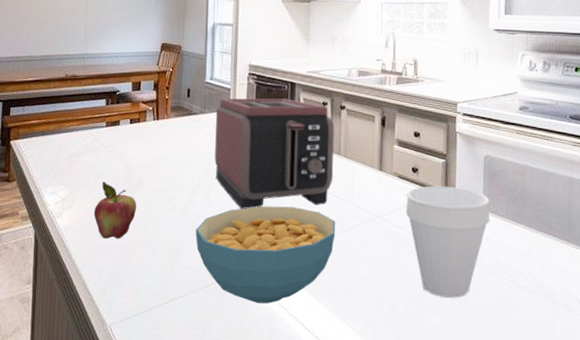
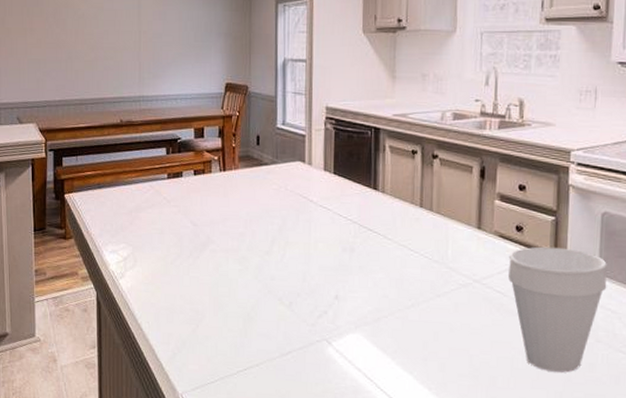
fruit: present [93,182,137,239] -> none [158,240,205,302]
cereal bowl: present [195,205,336,304] -> none [270,267,428,375]
toaster: present [214,98,334,209] -> none [289,146,426,271]

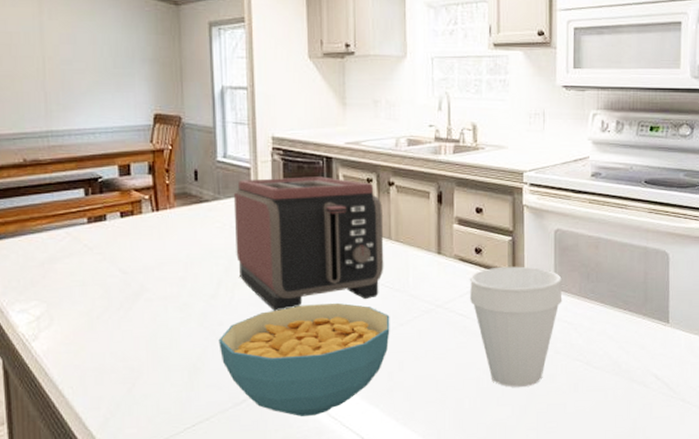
cereal bowl: none [270,267,428,375] -> present [218,303,390,416]
toaster: none [289,146,426,271] -> present [233,176,384,311]

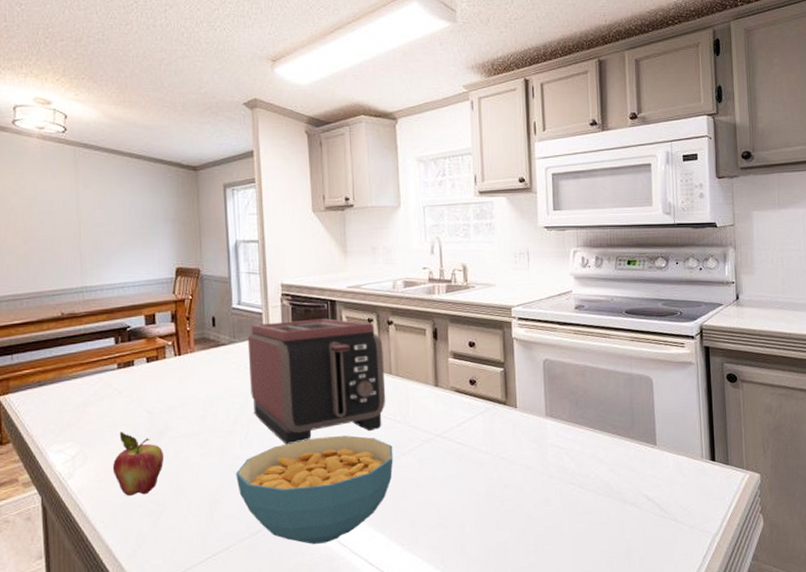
fruit: none [81,292,140,361] -> present [112,432,165,496]
cup: present [469,266,563,387] -> none [465,395,554,512]

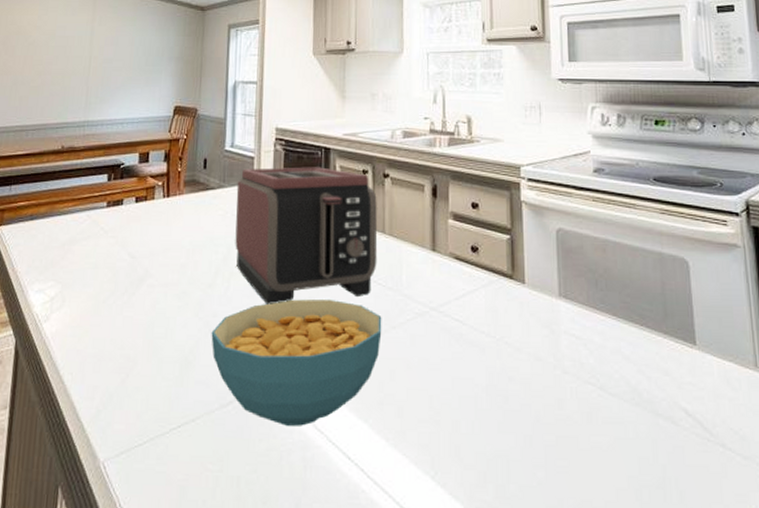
fruit: present [112,432,165,496] -> none [88,275,141,347]

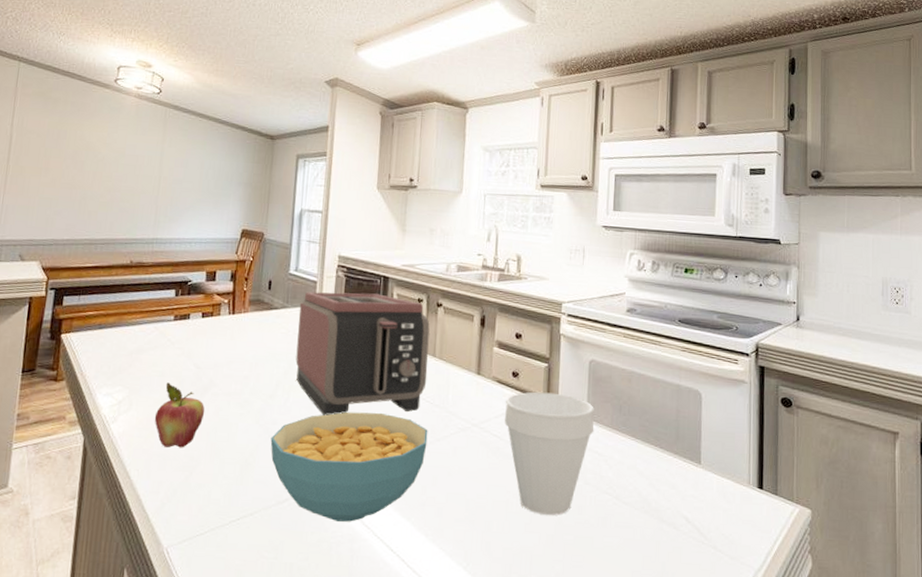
fruit: none [88,275,141,347] -> present [154,382,205,448]
cup: none [465,268,569,411] -> present [505,392,594,515]

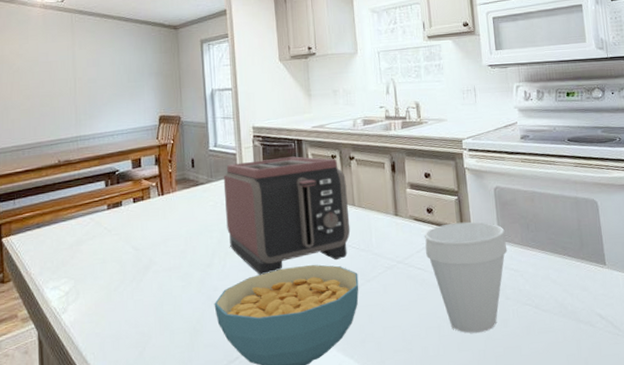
fruit: present [154,382,205,448] -> none [102,268,149,328]

